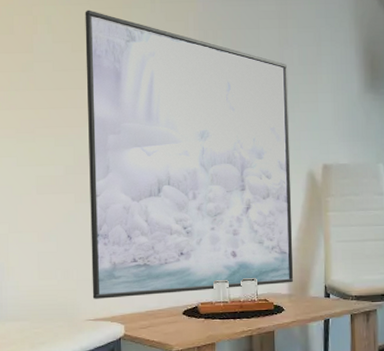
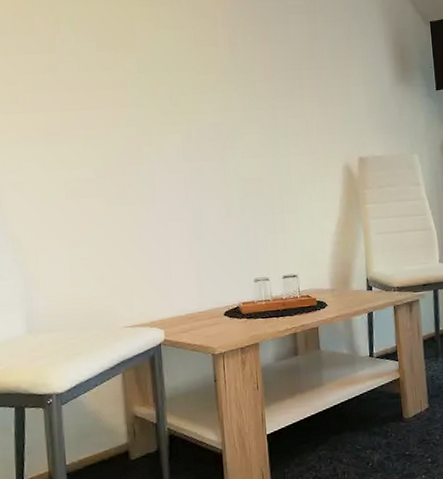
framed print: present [85,10,293,299] -> none [109,8,335,305]

